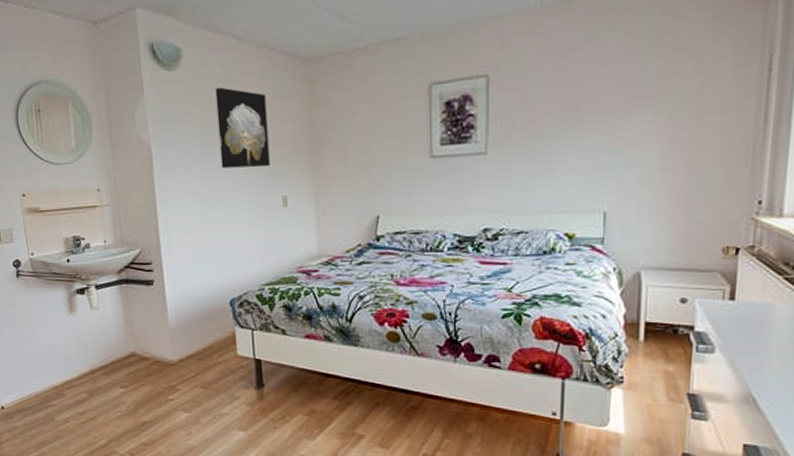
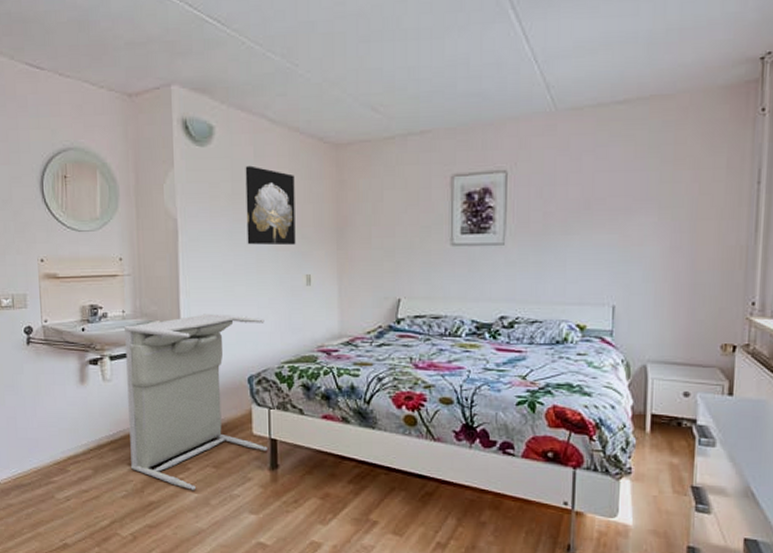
laundry hamper: none [107,239,253,410] -> present [125,313,268,490]

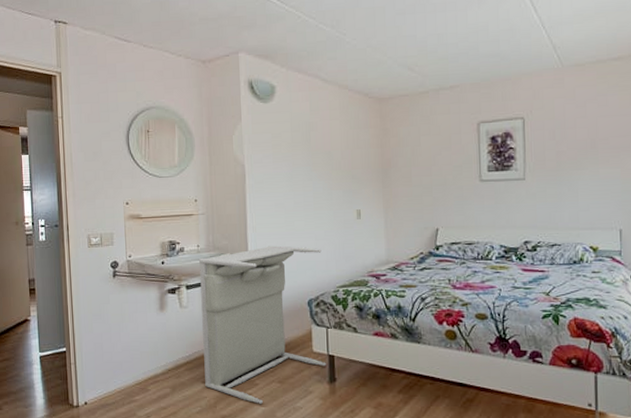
wall art: present [245,165,296,246] -> none [302,118,347,185]

